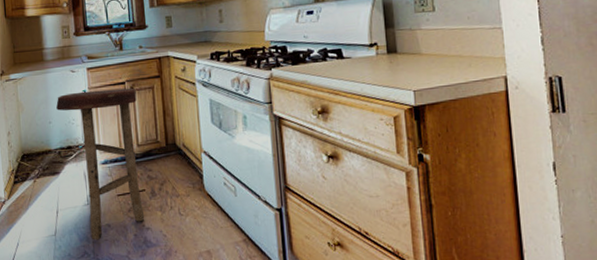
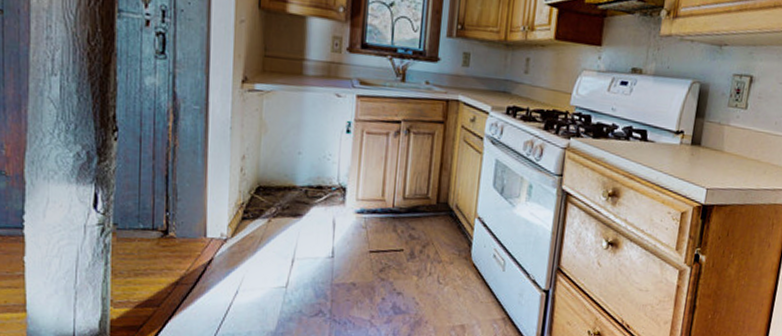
stool: present [56,88,145,240] -> none [310,121,414,299]

